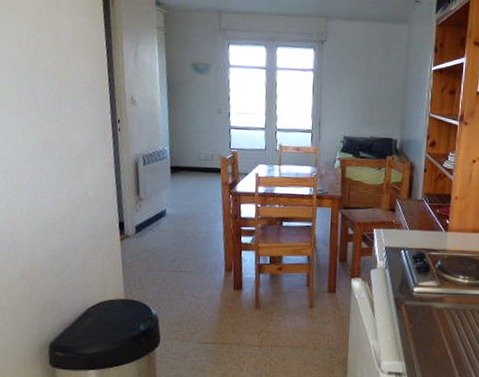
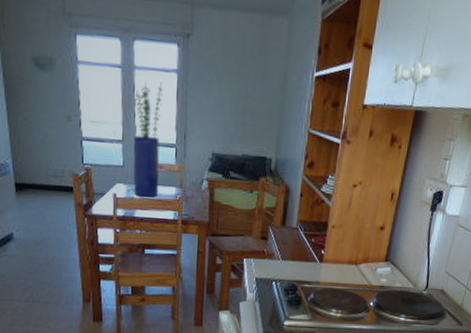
vase: none [273,79,301,176] -> present [133,81,163,197]

